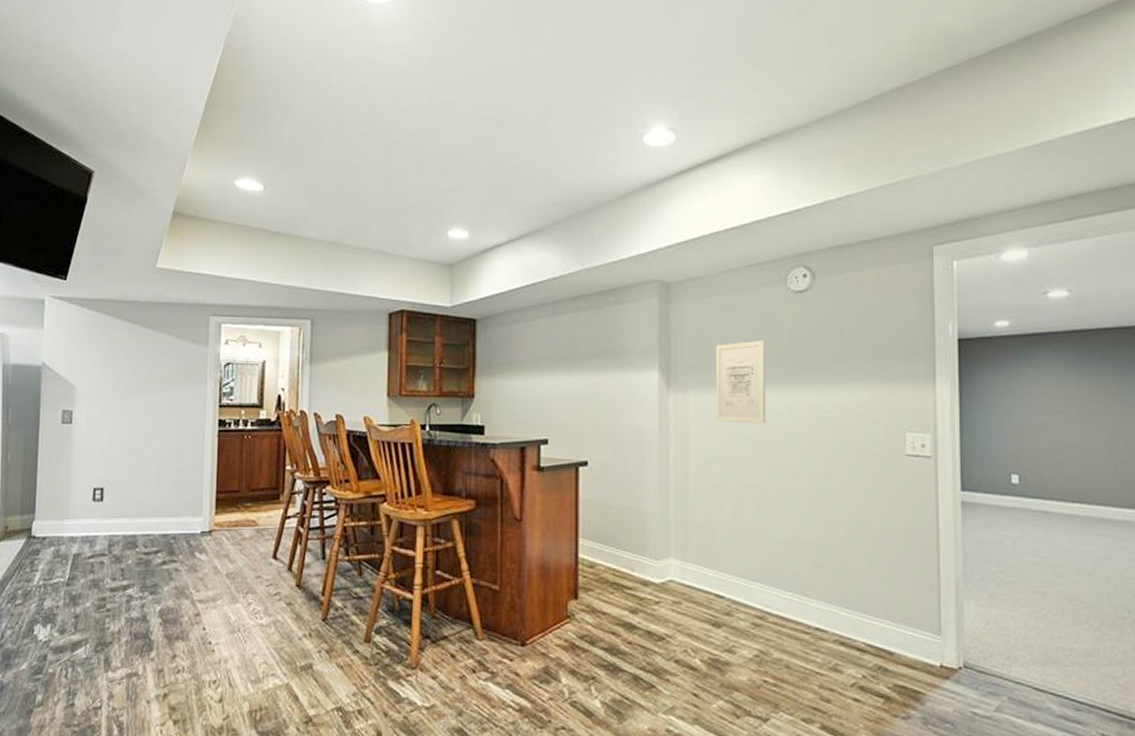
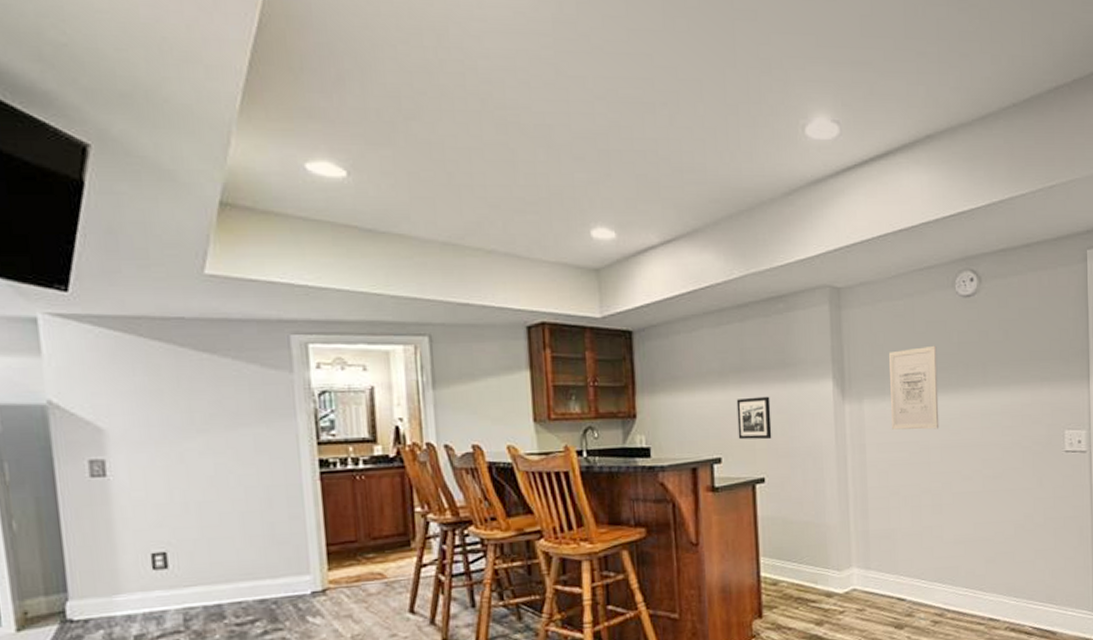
picture frame: none [565,383,597,425] -> present [736,396,772,440]

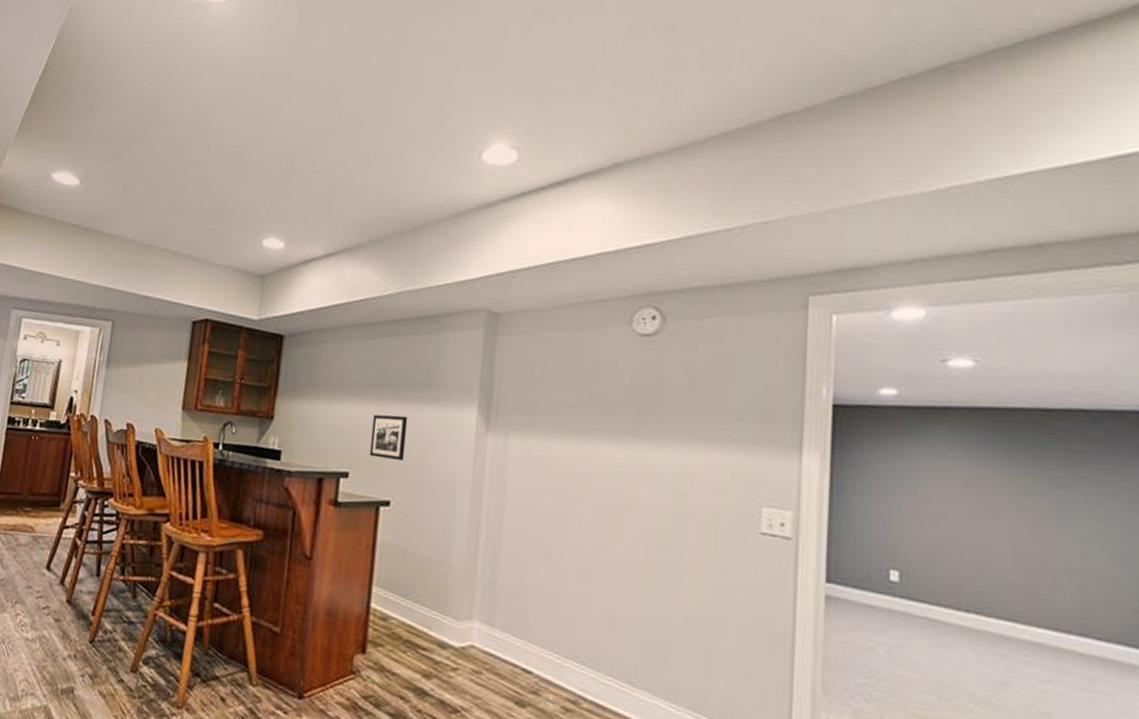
wall art: present [889,345,940,430] -> none [539,385,603,480]

